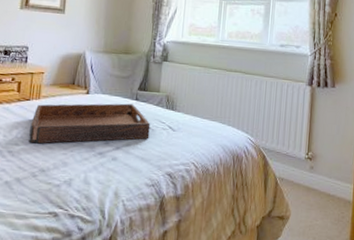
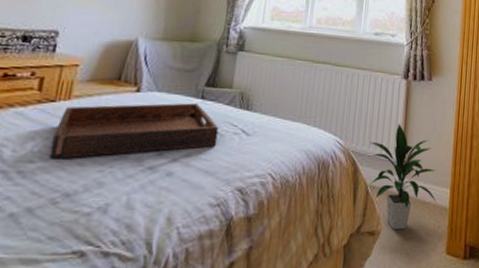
indoor plant: none [278,125,341,217] -> present [369,123,437,230]

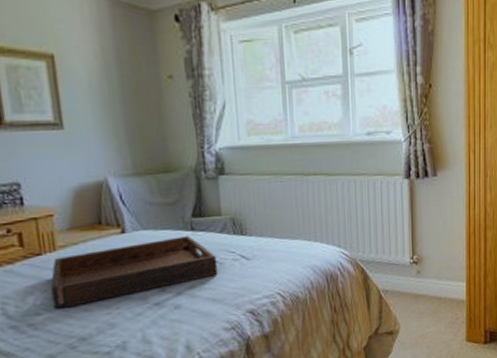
indoor plant: present [369,123,437,230] -> none [376,225,453,328]

